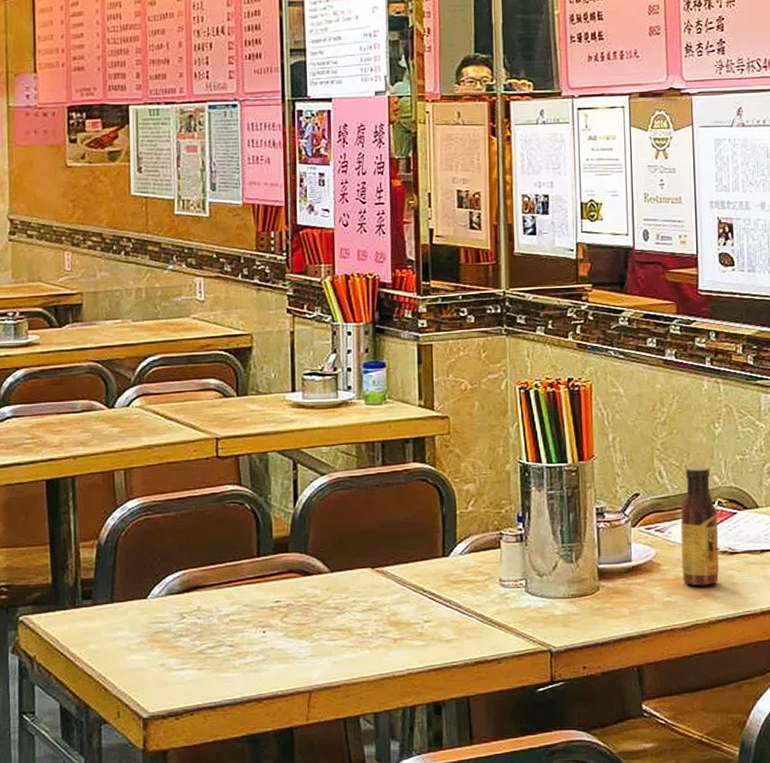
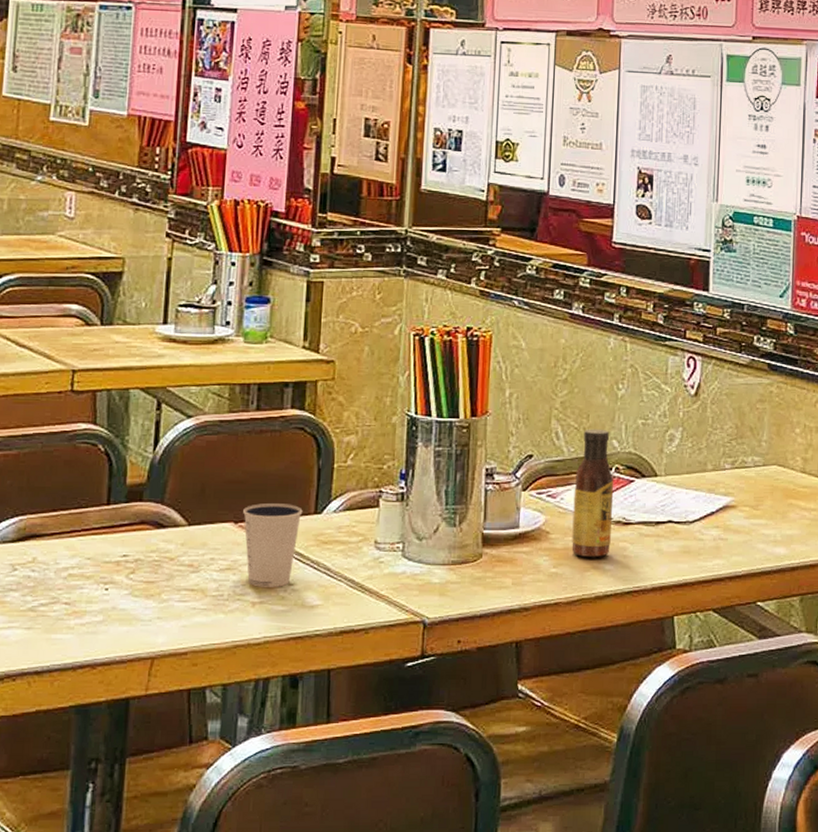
dixie cup: none [378,549,432,625] -> present [243,503,303,587]

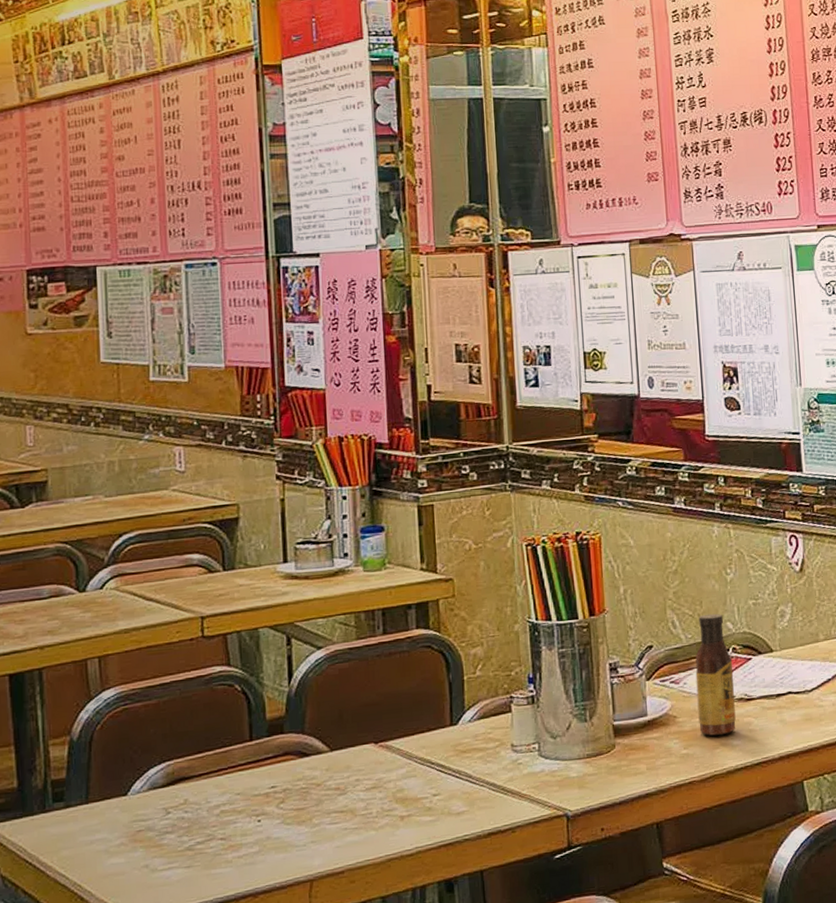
dixie cup: present [243,503,303,587] -> none [382,719,439,802]

